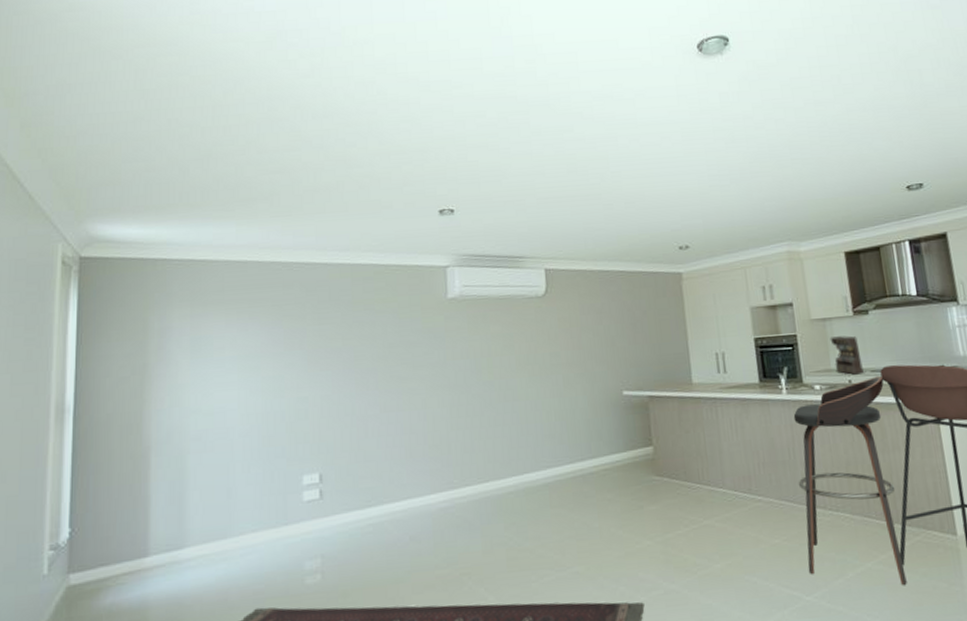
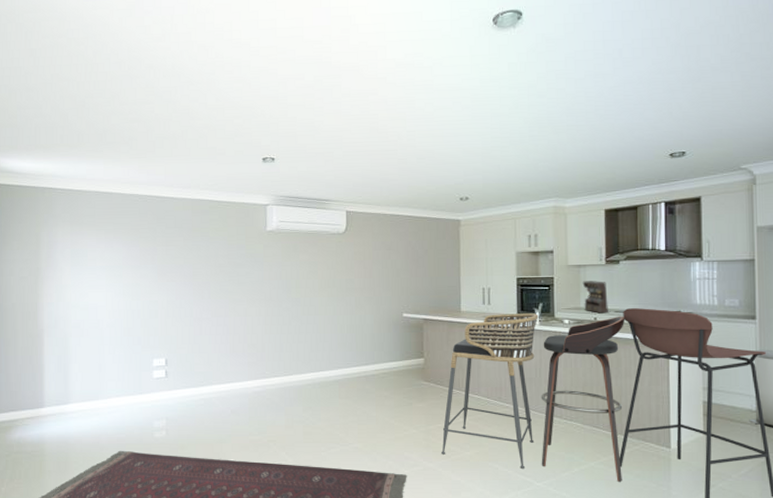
bar stool: none [684,380,797,580] -> present [441,313,539,469]

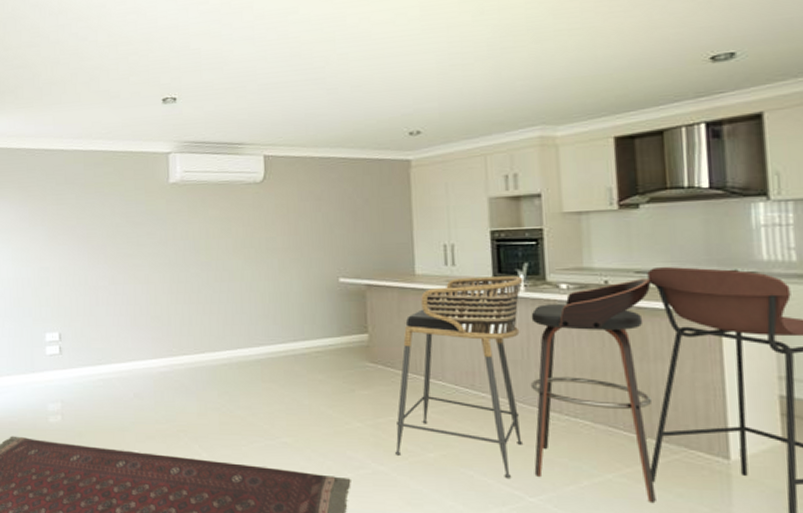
spice rack: present [582,281,608,314] -> none [585,232,625,275]

